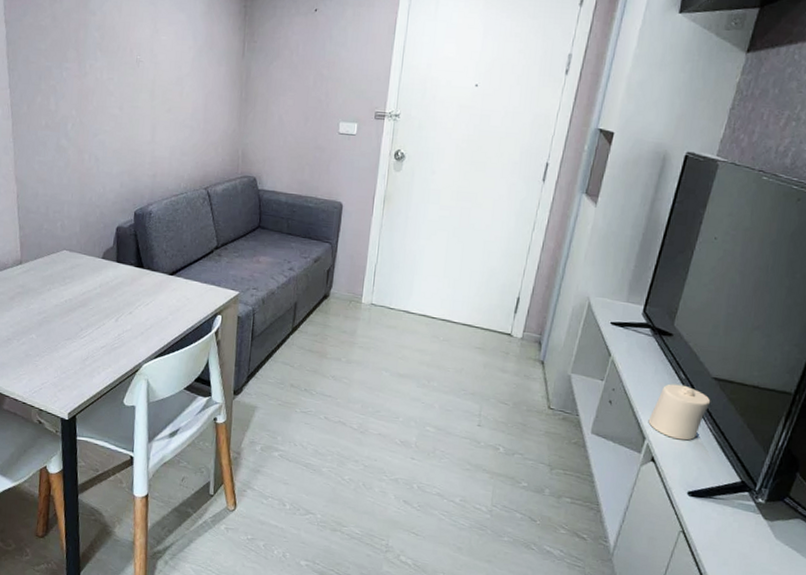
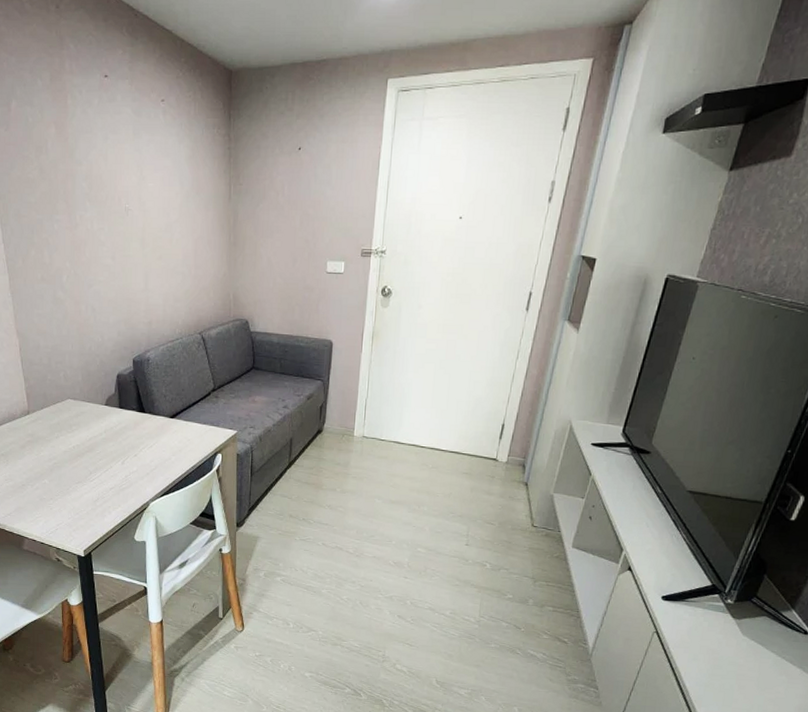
candle: present [648,383,711,441] -> none [625,498,686,550]

